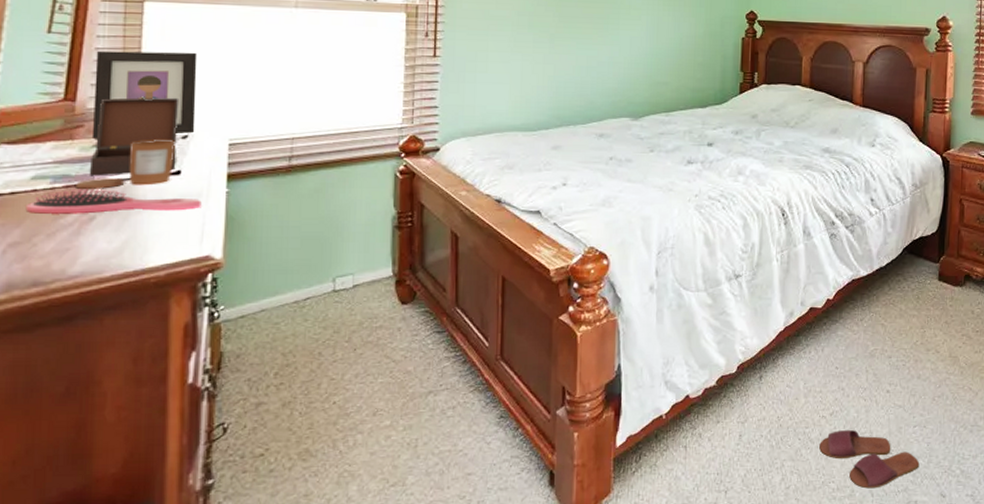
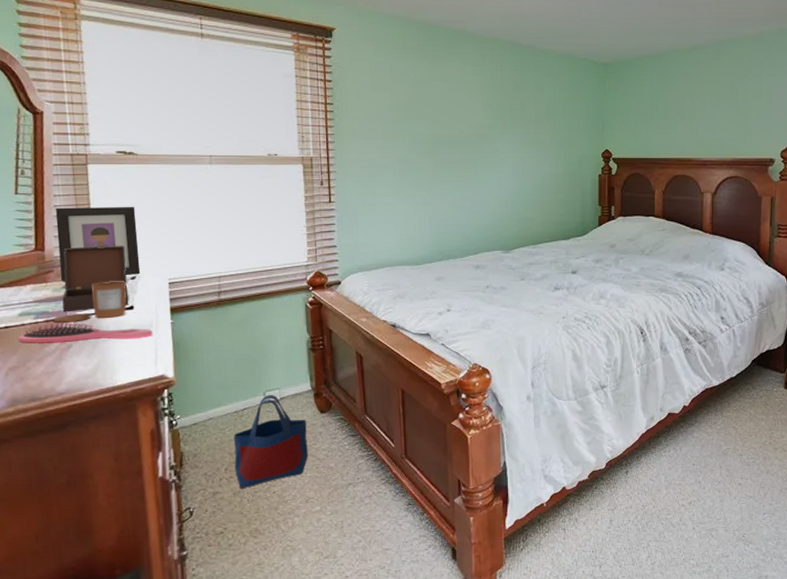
tote bag: none [287,282,383,399] -> present [234,395,308,489]
slippers: present [819,430,920,489] -> none [680,517,769,565]

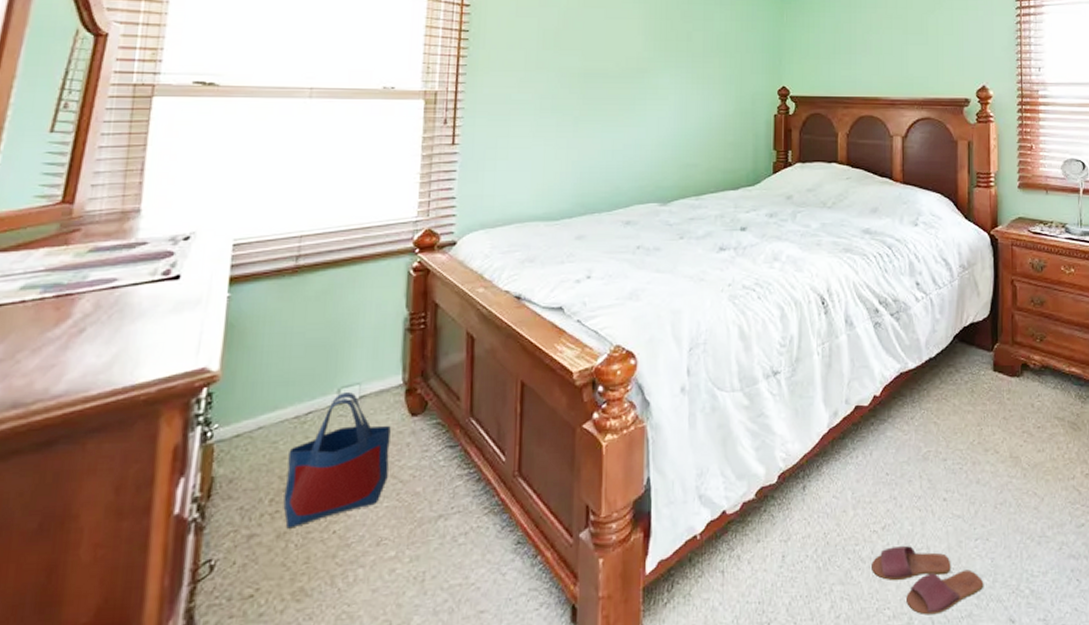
hairbrush: present [17,323,153,343] -> none [11,298,201,327]
candle: present [53,281,127,324] -> none [67,242,176,300]
picture frame: present [55,206,141,281] -> none [88,148,205,243]
jewelry box: present [62,245,129,311] -> none [83,196,184,283]
slippers: none [680,517,769,565] -> present [872,546,984,615]

